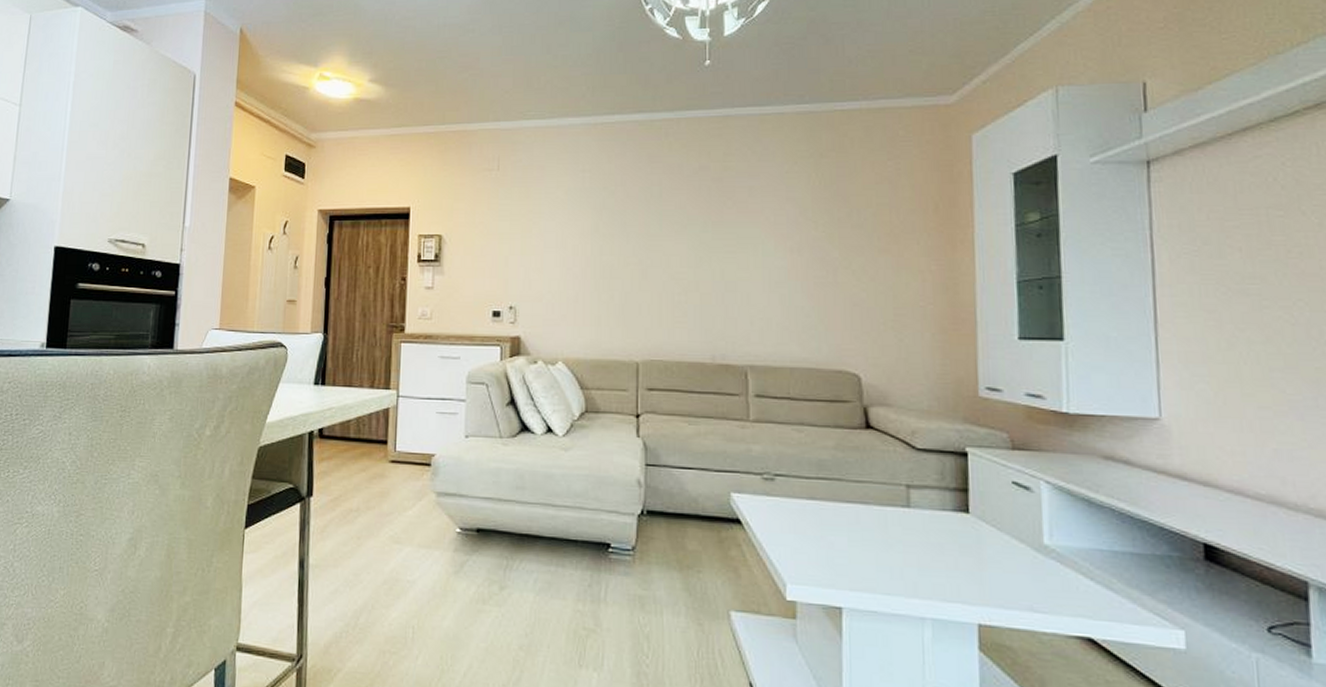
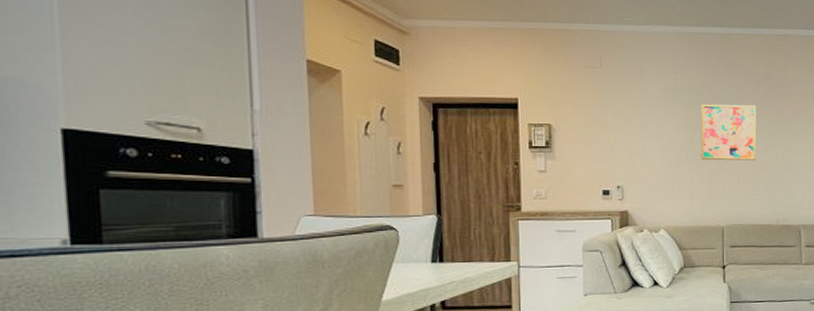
wall art: none [611,205,685,277] -> present [700,104,757,161]

